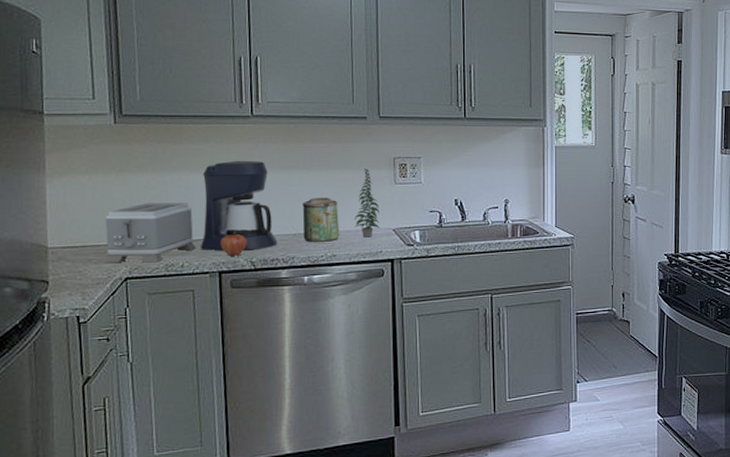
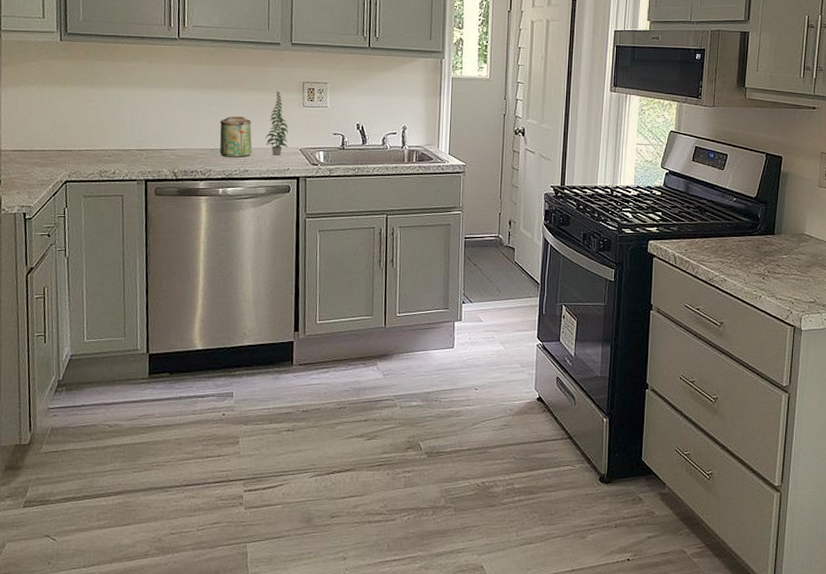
toaster: present [105,203,196,264] -> none [48,114,126,169]
coffee maker: present [201,160,278,251] -> none [130,78,197,162]
fruit: present [220,231,247,256] -> none [147,143,171,166]

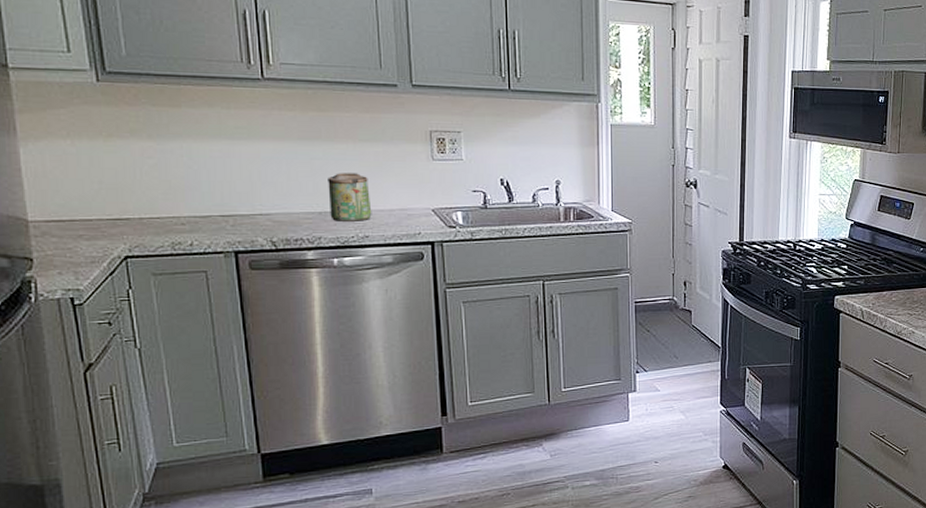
plant: present [265,91,288,155] -> none [388,142,417,218]

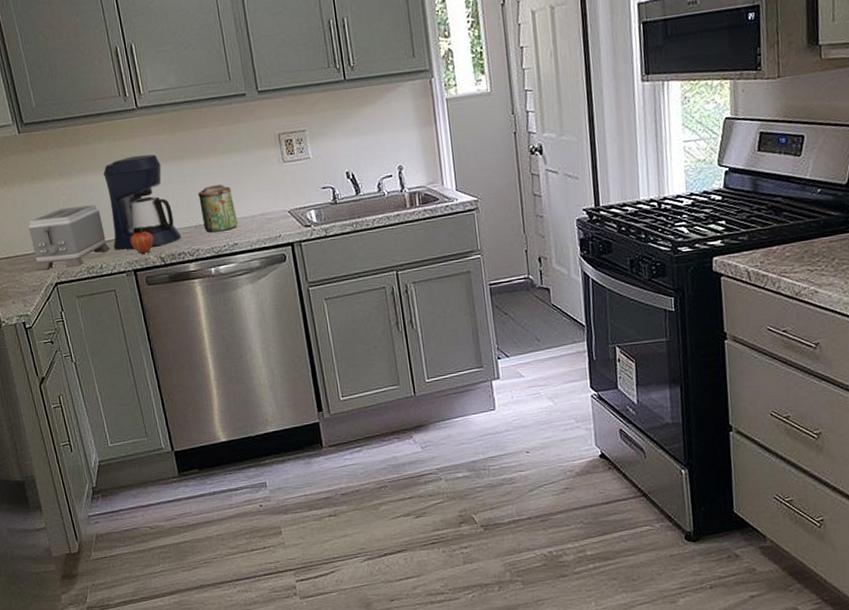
toaster: none [95,174,206,240] -> present [28,204,110,271]
coffee maker: none [209,128,301,229] -> present [103,154,182,250]
fruit: none [234,207,266,235] -> present [130,228,154,254]

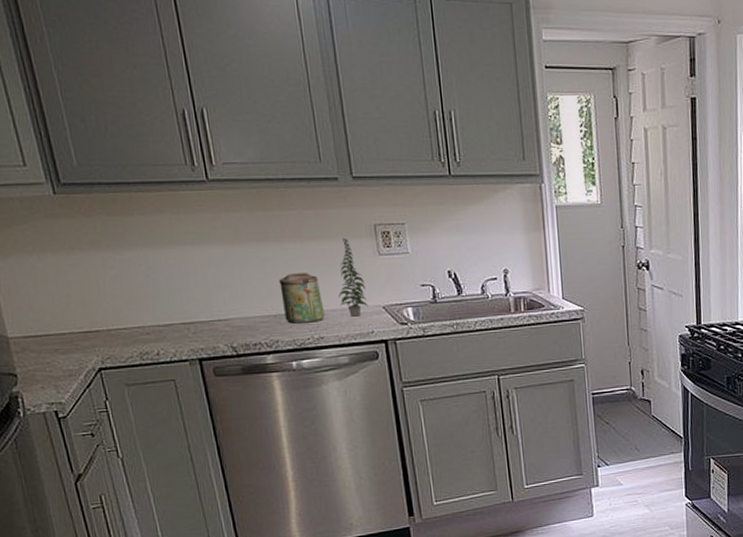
toaster: present [28,204,110,271] -> none [64,283,169,353]
coffee maker: present [103,154,182,250] -> none [163,232,258,336]
fruit: present [130,228,154,254] -> none [195,313,225,341]
plant: none [249,149,276,223] -> present [339,238,368,317]

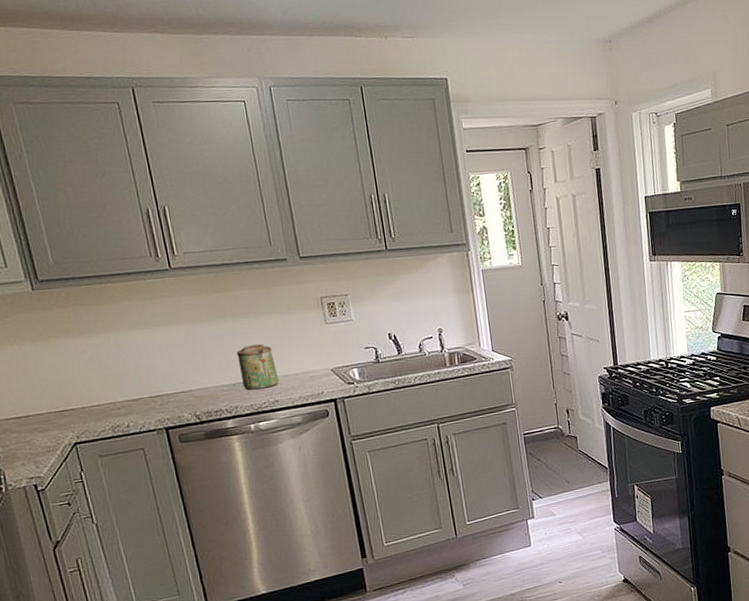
plant: present [339,238,368,317] -> none [291,311,318,380]

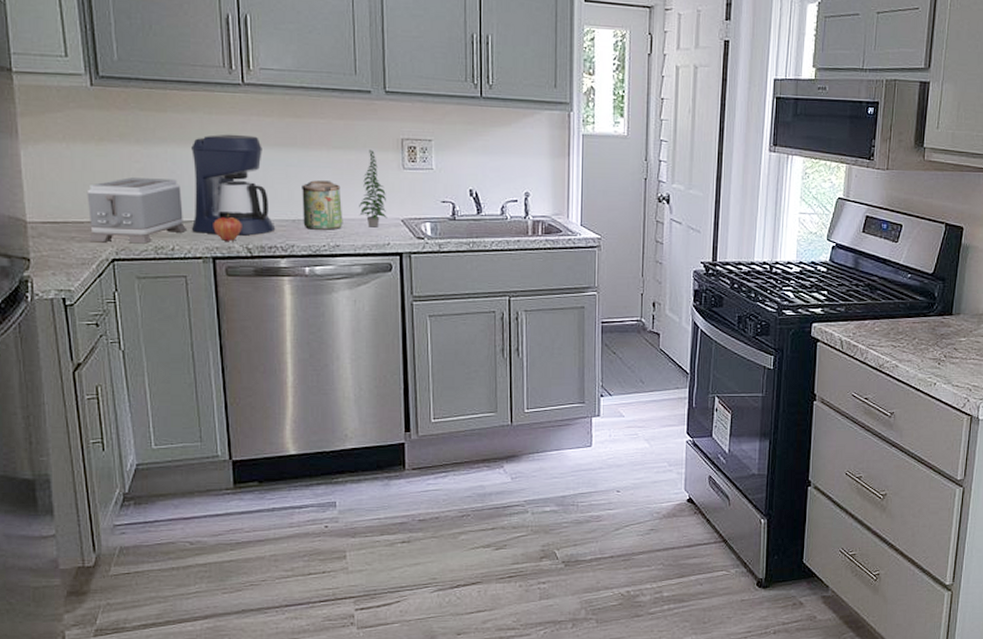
toaster: none [42,363,138,431] -> present [86,177,186,244]
coffee maker: none [132,314,219,409] -> present [191,134,276,236]
fruit: none [161,386,189,412] -> present [213,213,242,241]
plant: none [291,311,318,380] -> present [359,149,387,228]

